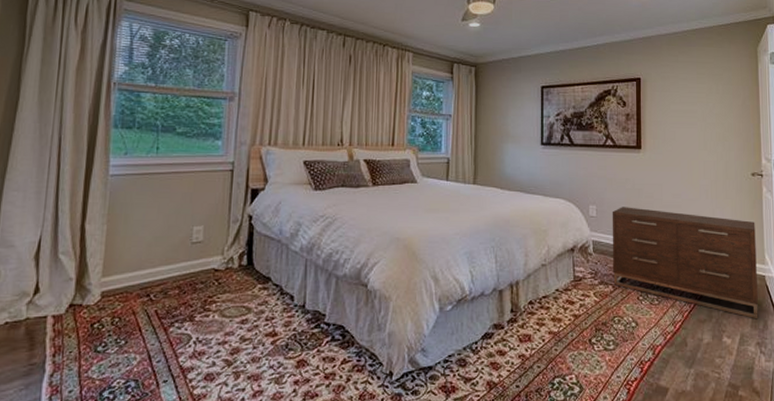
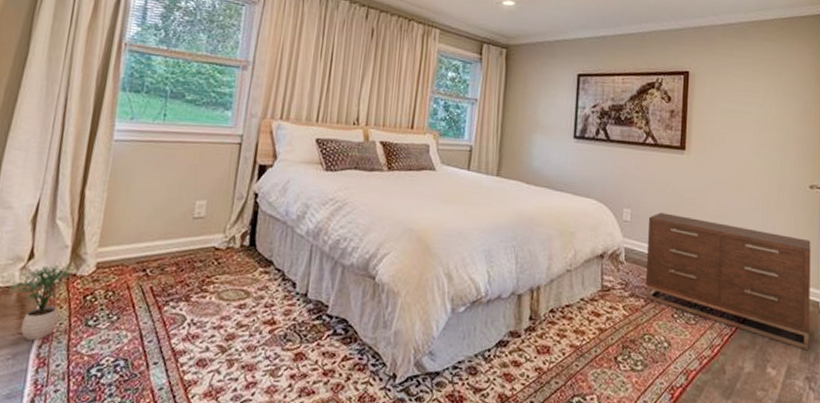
potted plant: none [17,296,79,370] -> present [8,265,74,340]

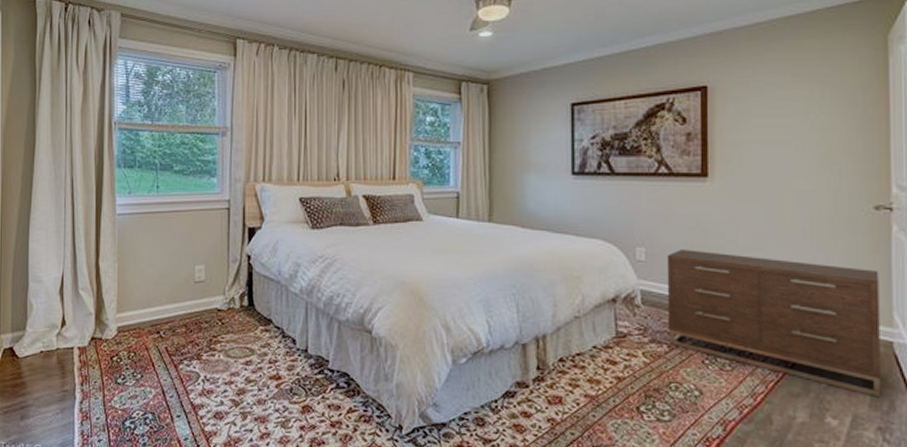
potted plant: present [8,265,74,340] -> none [50,330,99,397]

